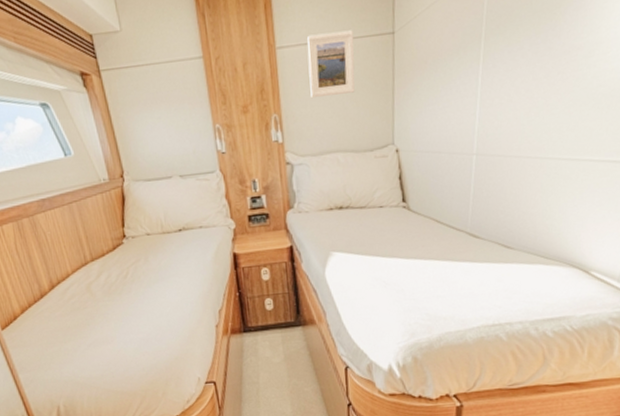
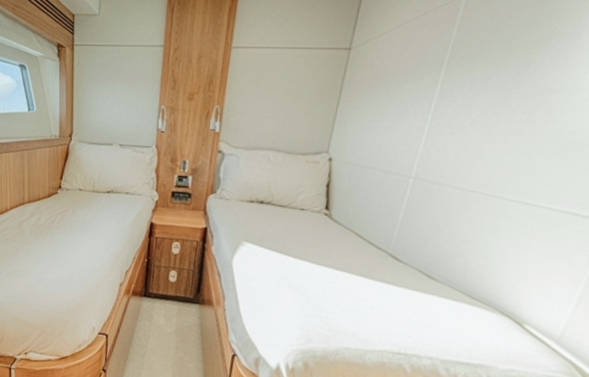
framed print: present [307,30,355,99] -> none [255,40,310,98]

